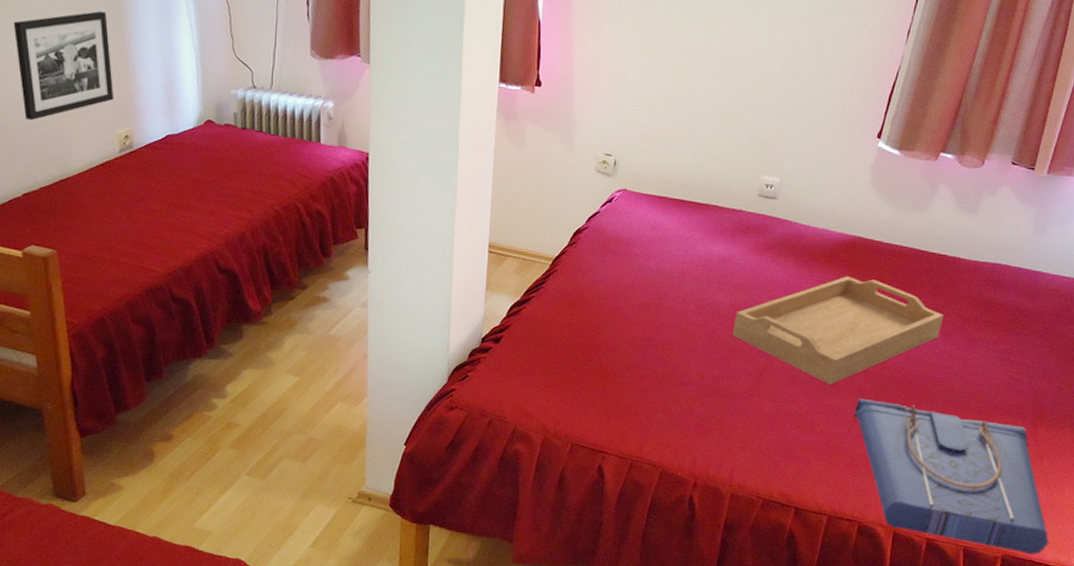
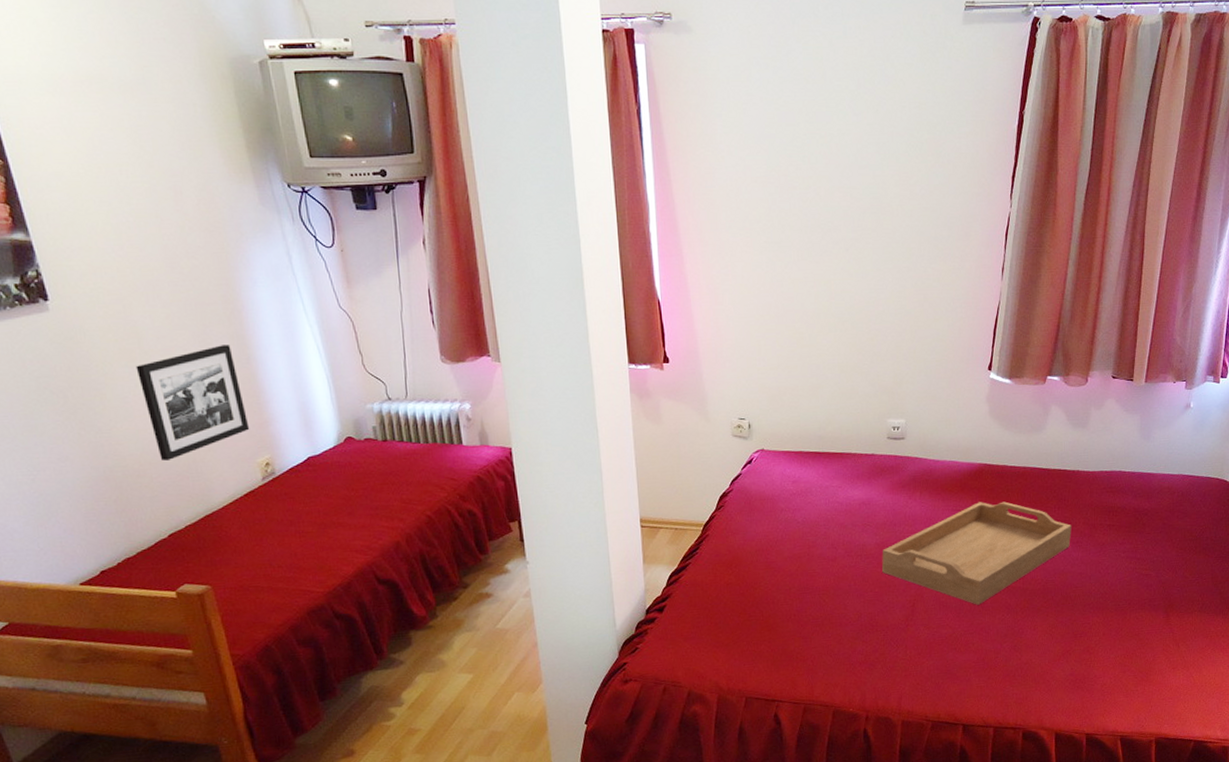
tote bag: present [854,398,1049,555] -> none [1003,612,1195,734]

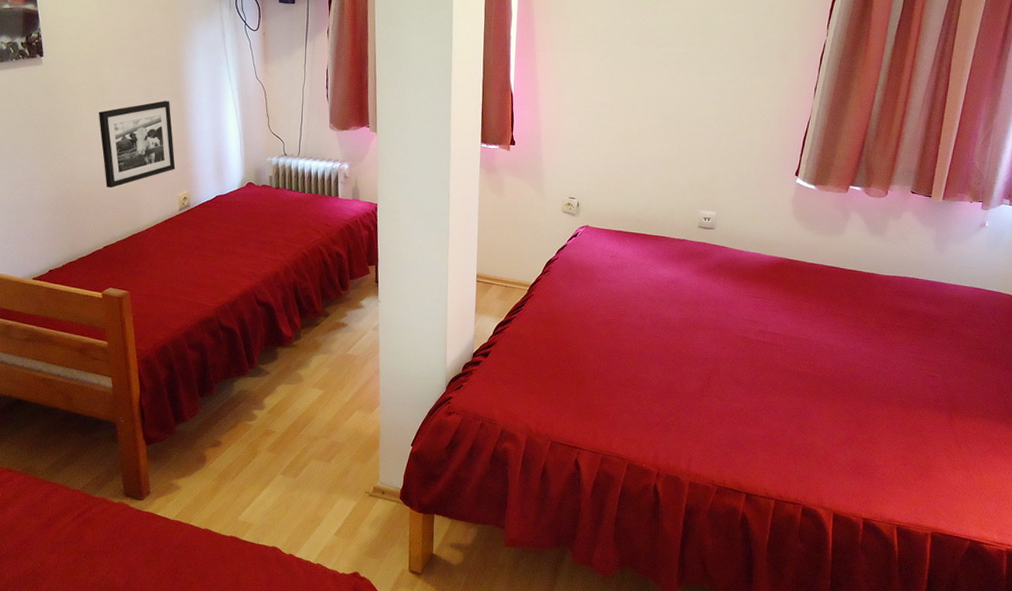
serving tray: present [881,501,1072,605] -> none [683,292,863,385]

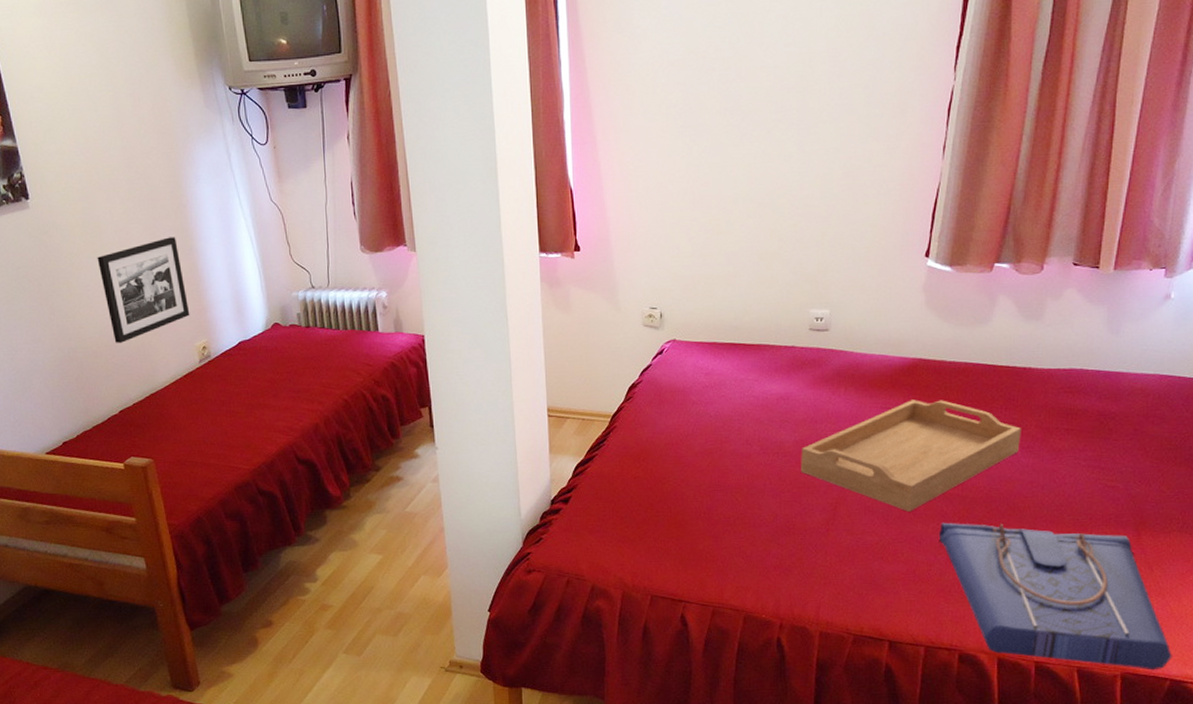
serving tray: none [683,292,863,385] -> present [800,400,1021,512]
tote bag: none [792,396,973,532] -> present [938,522,1172,671]

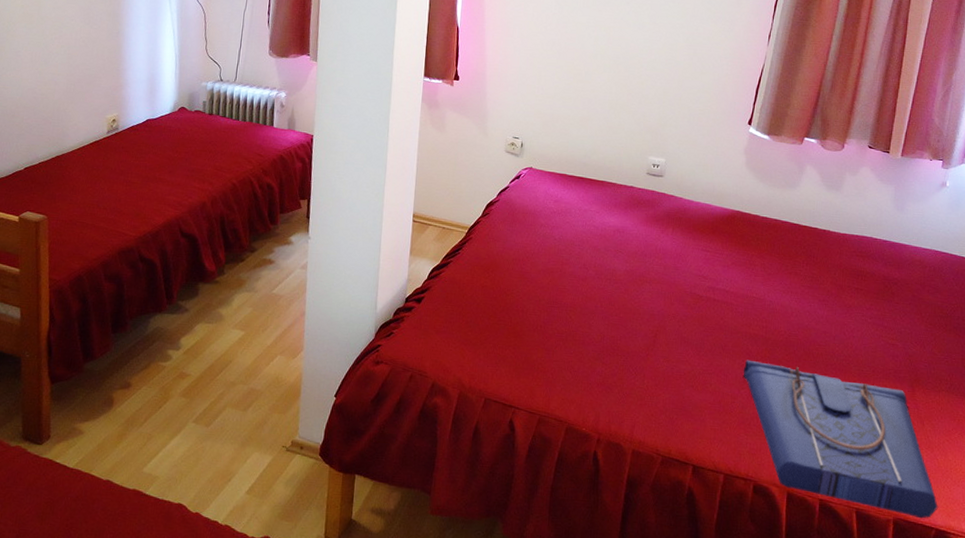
picture frame: present [97,237,190,343] -> none [31,19,107,107]
serving tray: present [800,400,1021,512] -> none [628,246,819,347]

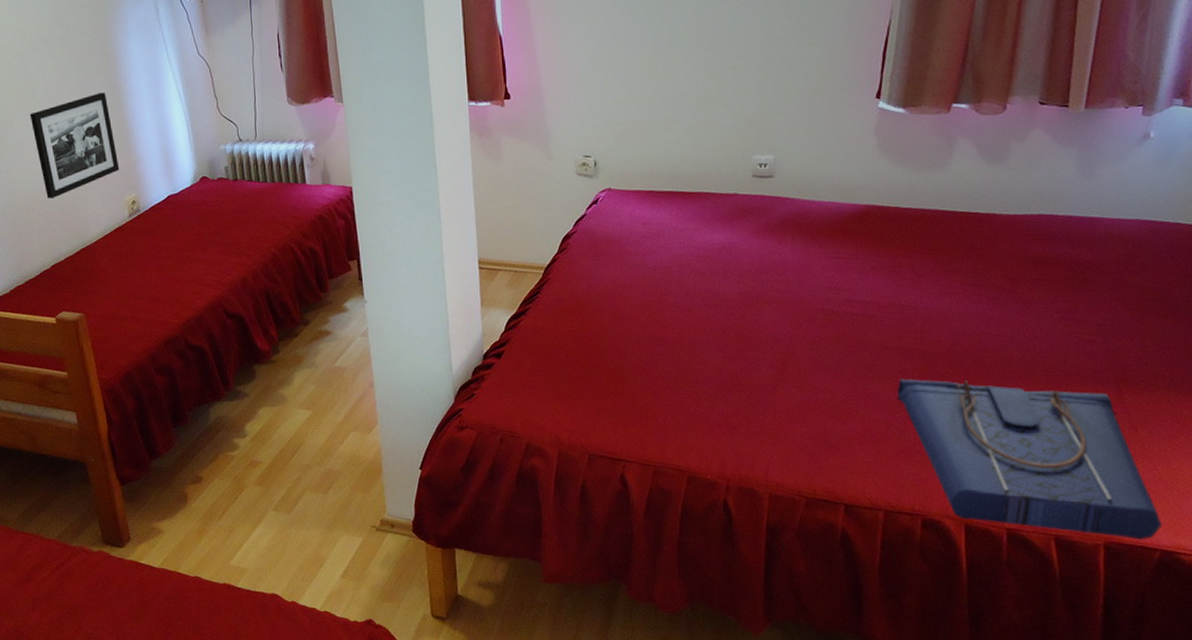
picture frame: none [31,19,107,107] -> present [29,92,120,198]

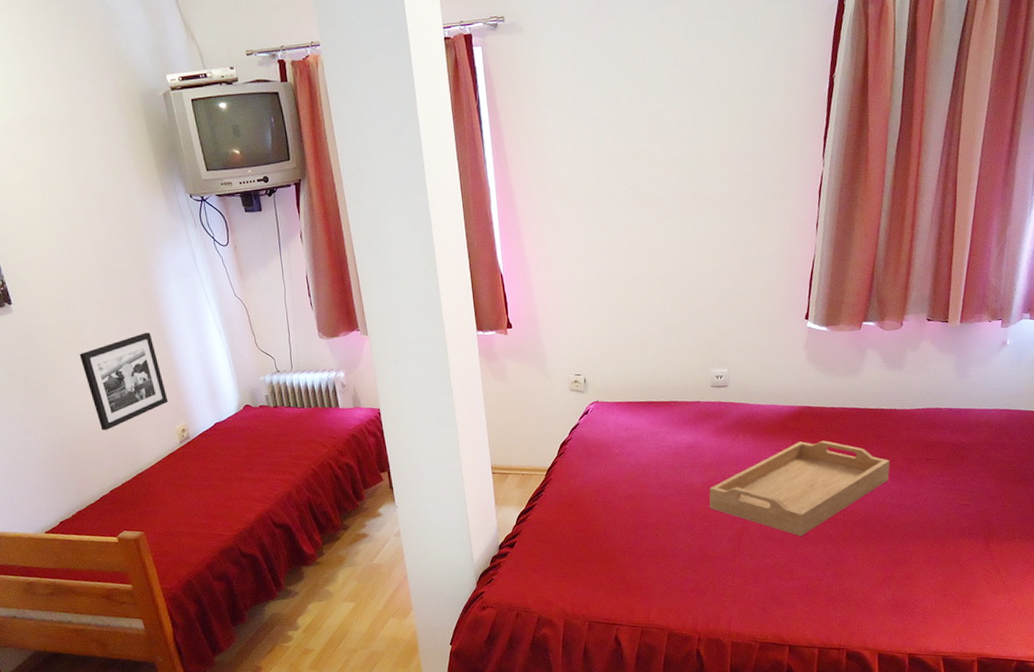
serving tray: none [745,249,986,367] -> present [709,440,890,536]
tote bag: present [896,378,1162,540] -> none [825,542,1018,654]

